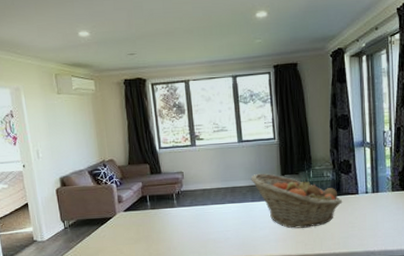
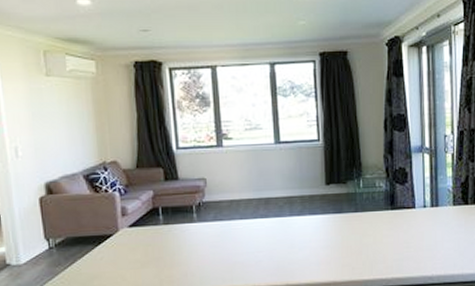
fruit basket: present [251,173,343,228] -> none [289,181,397,249]

